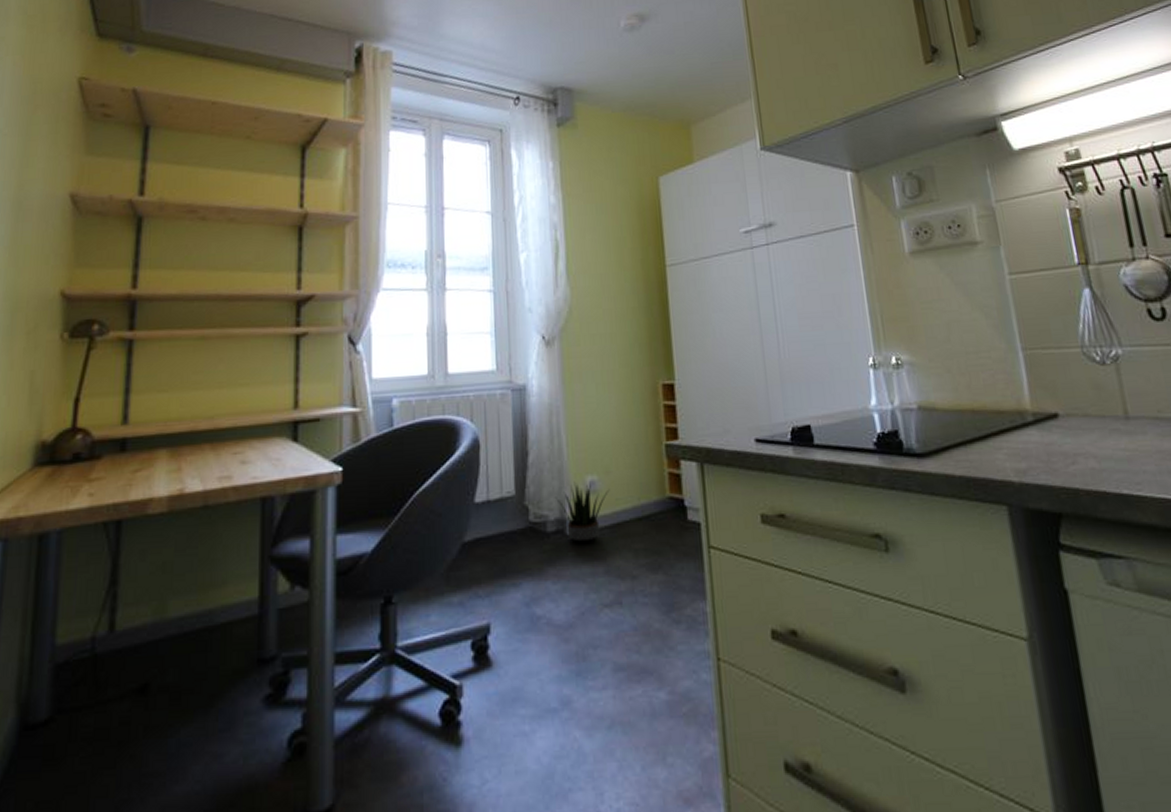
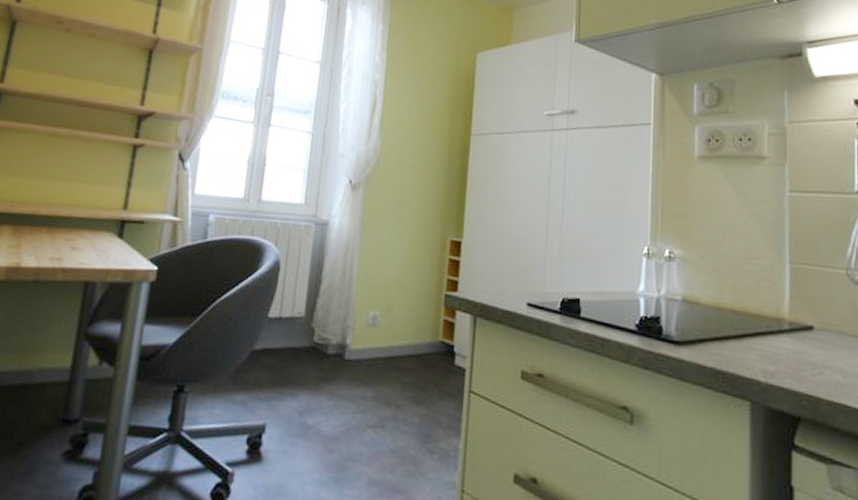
potted plant: present [556,481,610,544] -> none [340,313,389,370]

